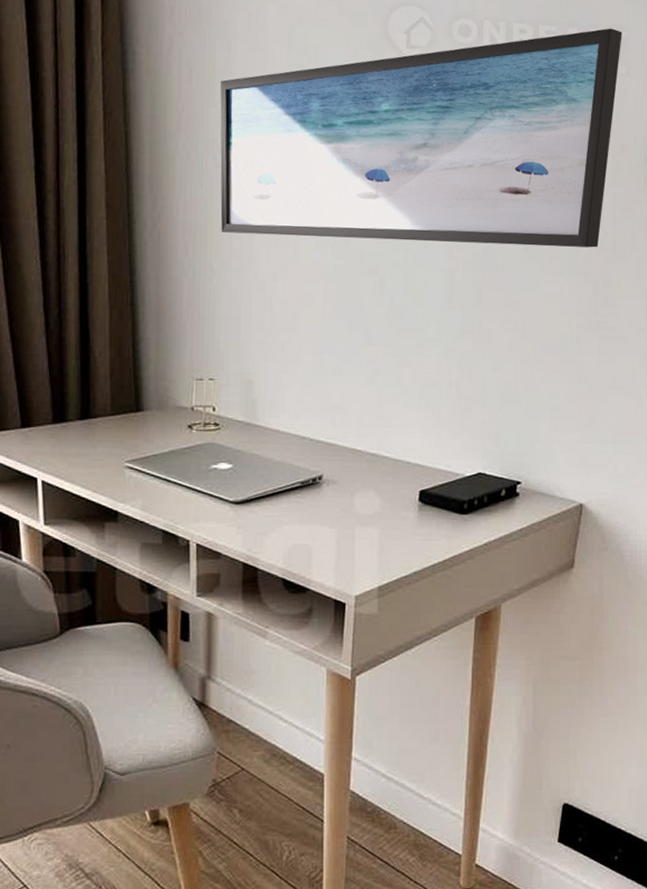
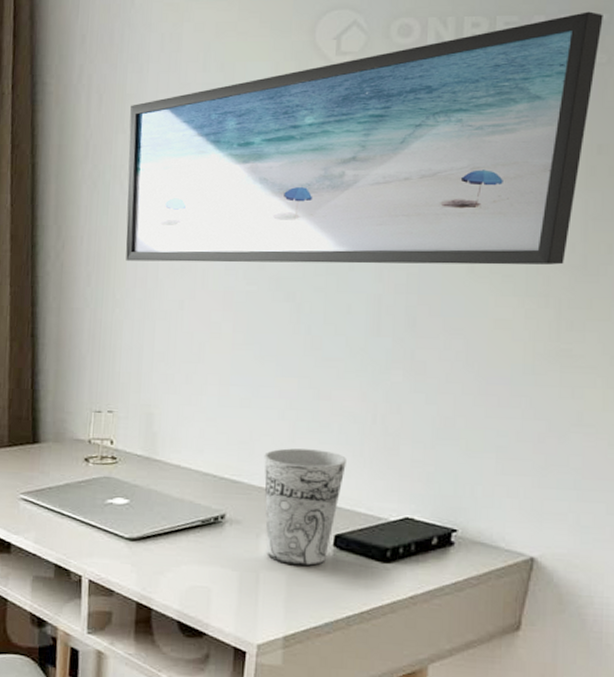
cup: none [355,412,427,521] -> present [264,448,346,566]

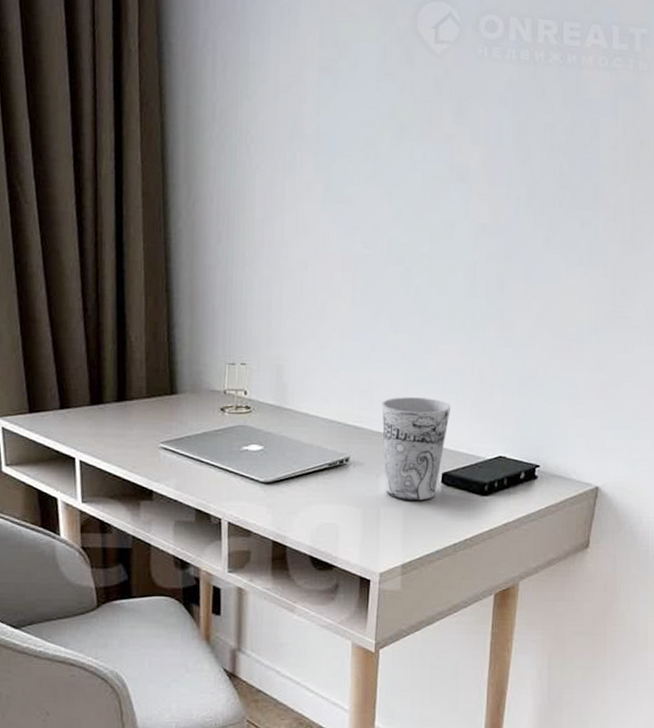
wall art: present [126,11,603,265] -> none [253,25,644,240]

